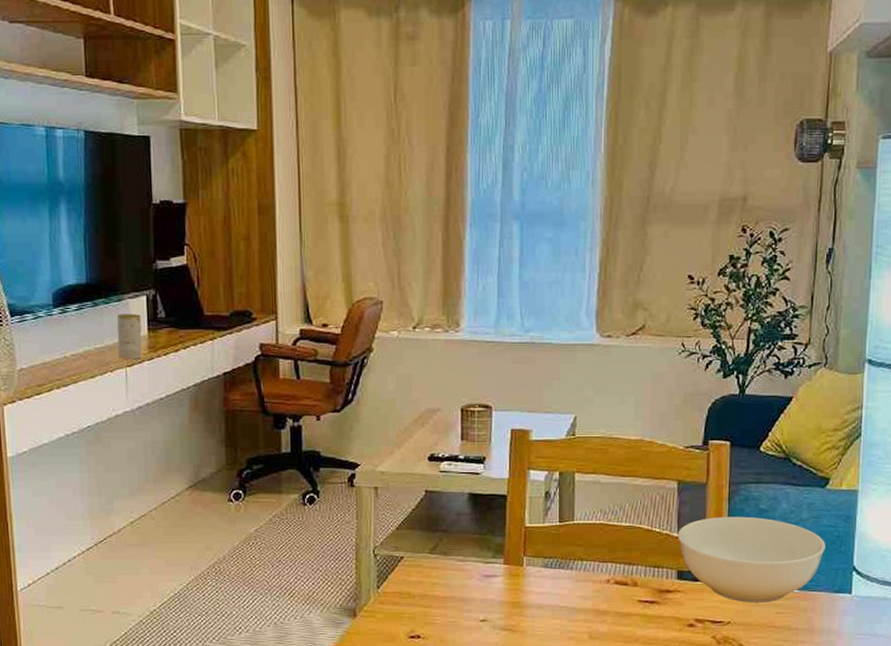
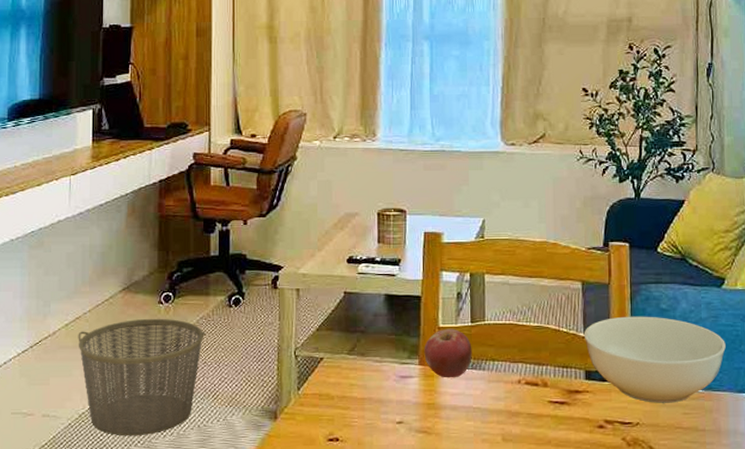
candle: present [117,314,142,359] -> none [64,126,87,168]
basket: none [144,516,279,632] -> present [78,318,206,435]
fruit: none [509,527,560,578] -> present [424,328,472,378]

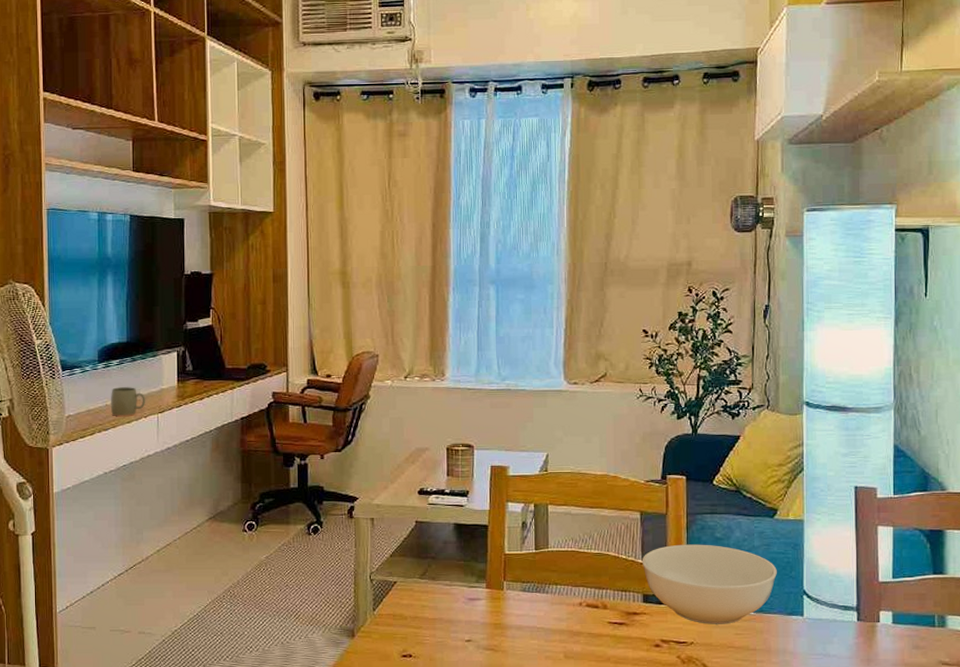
mug: none [19,147,58,178] -> present [110,387,146,416]
basket: present [78,318,206,435] -> none [169,545,287,651]
fruit: present [424,328,472,378] -> none [491,555,536,601]

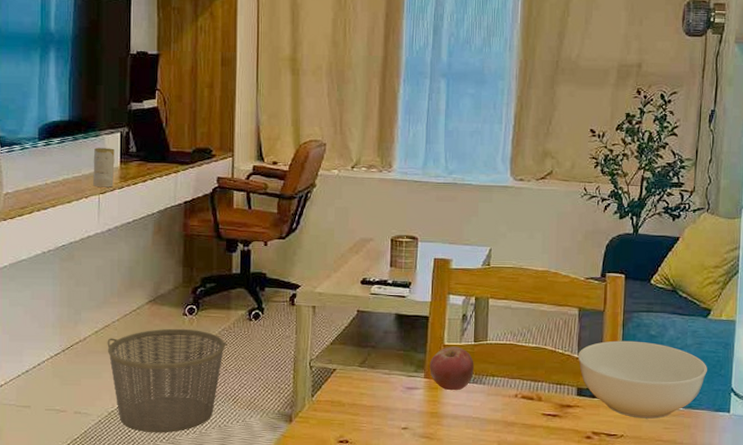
mug: present [110,387,146,416] -> none [50,166,87,196]
candle: none [151,367,172,407] -> present [93,148,115,188]
basket: none [169,545,287,651] -> present [107,328,227,432]
fruit: none [491,555,536,601] -> present [429,346,474,391]

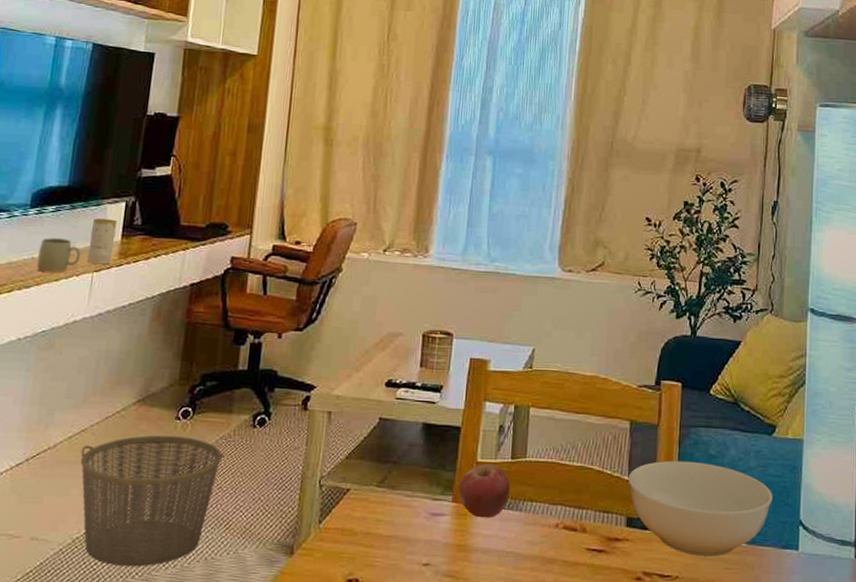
mug: none [50,166,87,196] -> present [37,238,82,273]

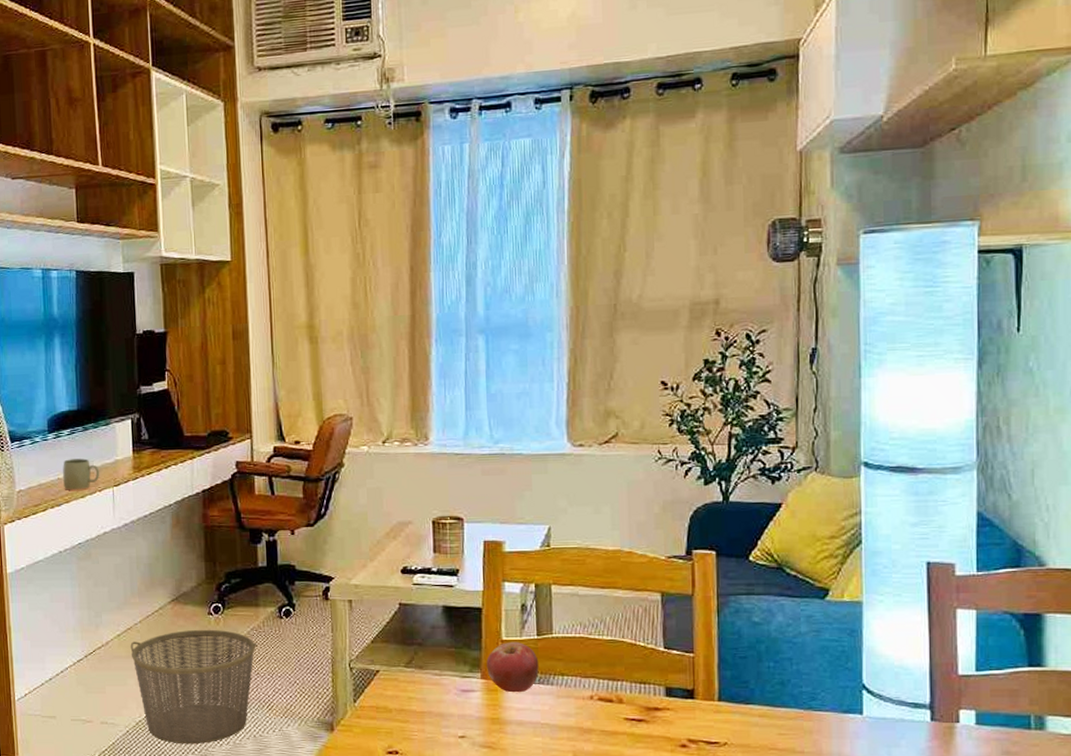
candle: present [87,218,117,265] -> none [104,436,127,480]
bowl: present [628,460,773,556] -> none [663,630,829,723]

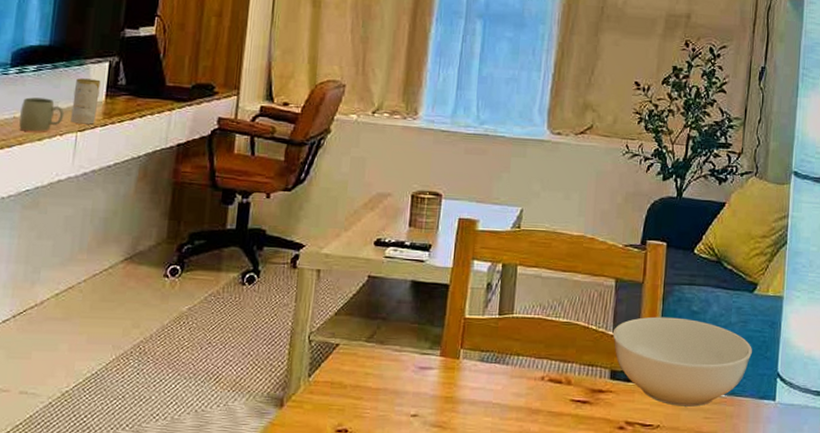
candle: none [104,436,127,480] -> present [71,78,101,125]
basket: present [130,629,257,744] -> none [68,292,213,418]
fruit: present [486,641,539,693] -> none [446,319,498,372]
bowl: none [663,630,829,723] -> present [612,316,752,407]

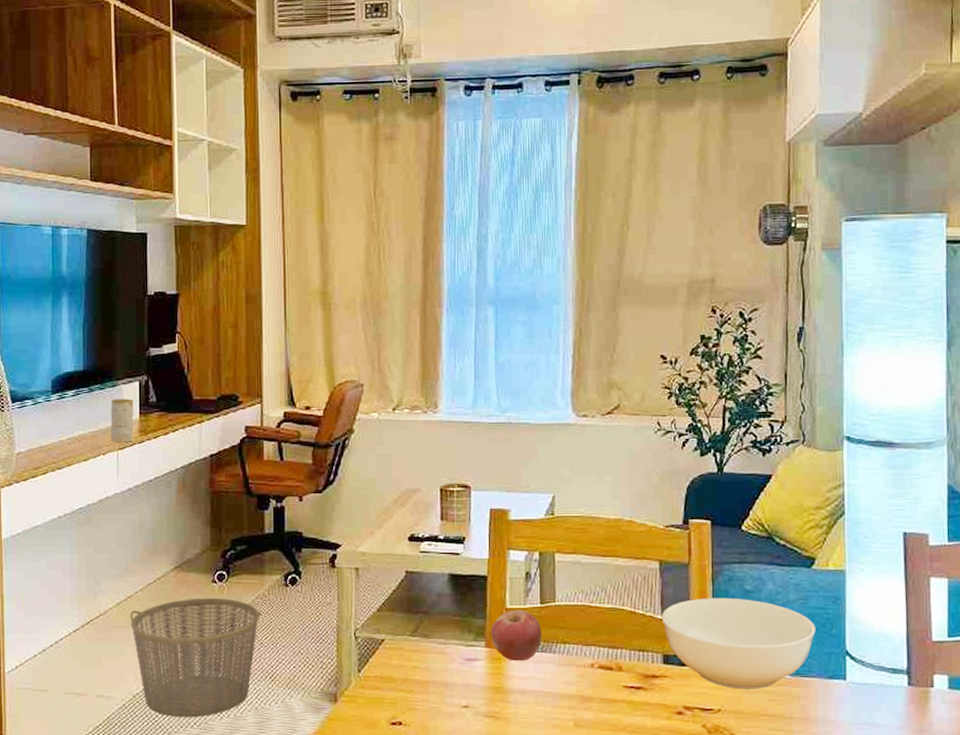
mug: present [19,97,65,132] -> none [65,421,105,453]
basket: none [68,292,213,418] -> present [130,597,262,717]
fruit: none [446,319,498,372] -> present [491,609,542,662]

